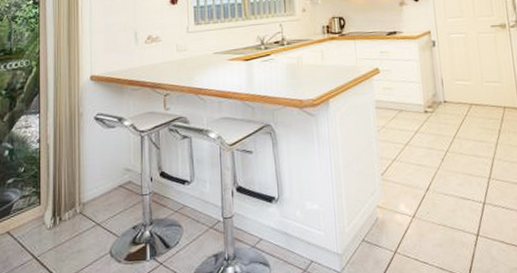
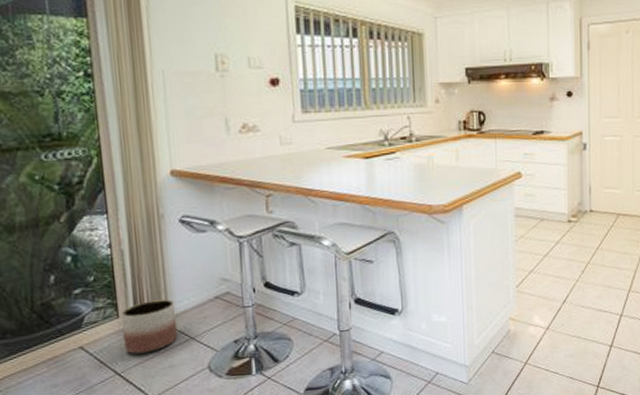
planter: none [42,188,87,239] -> present [121,299,178,354]

